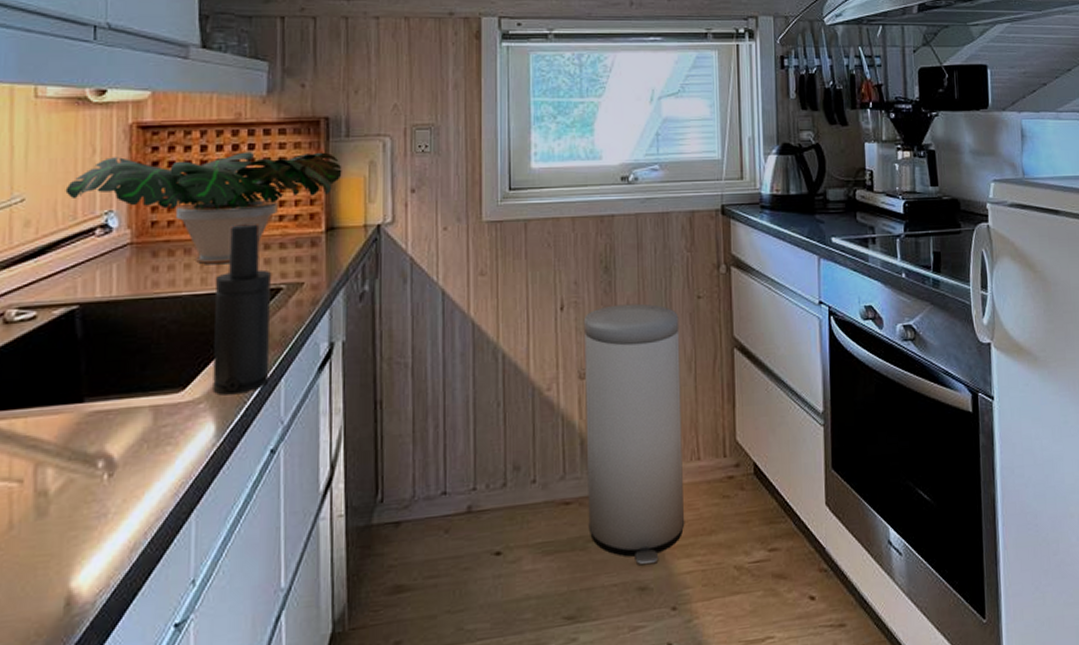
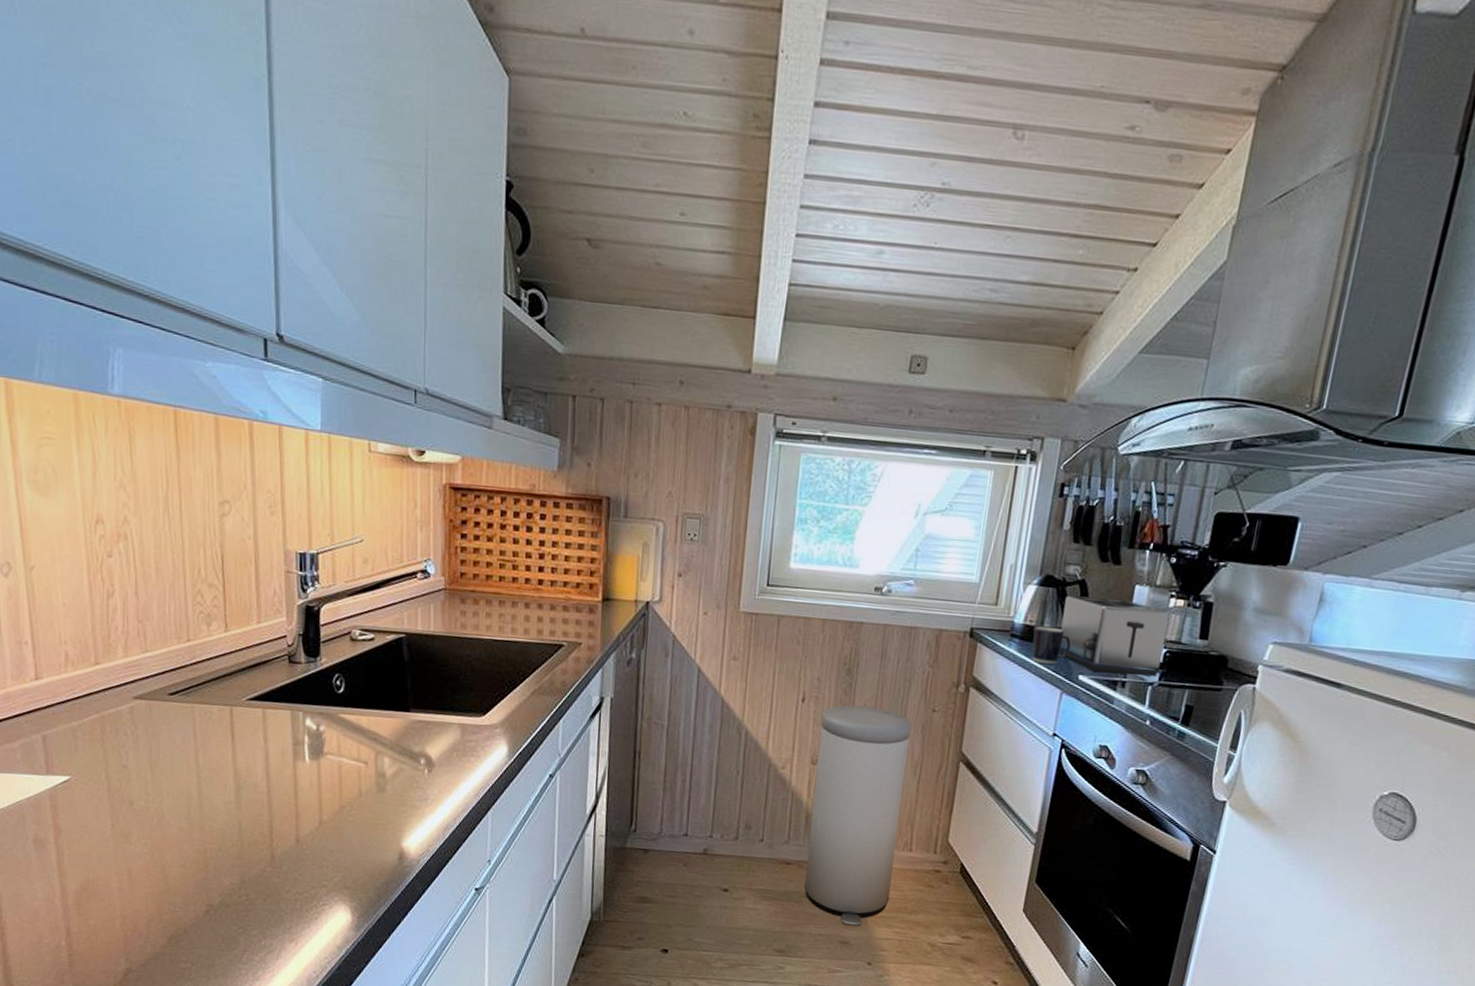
potted plant: present [65,151,342,265] -> none [394,512,619,618]
soap dispenser: present [213,222,271,395] -> none [506,584,555,727]
mug: none [781,193,818,231] -> present [1032,625,1071,664]
toaster: none [805,158,903,233] -> present [1058,595,1170,677]

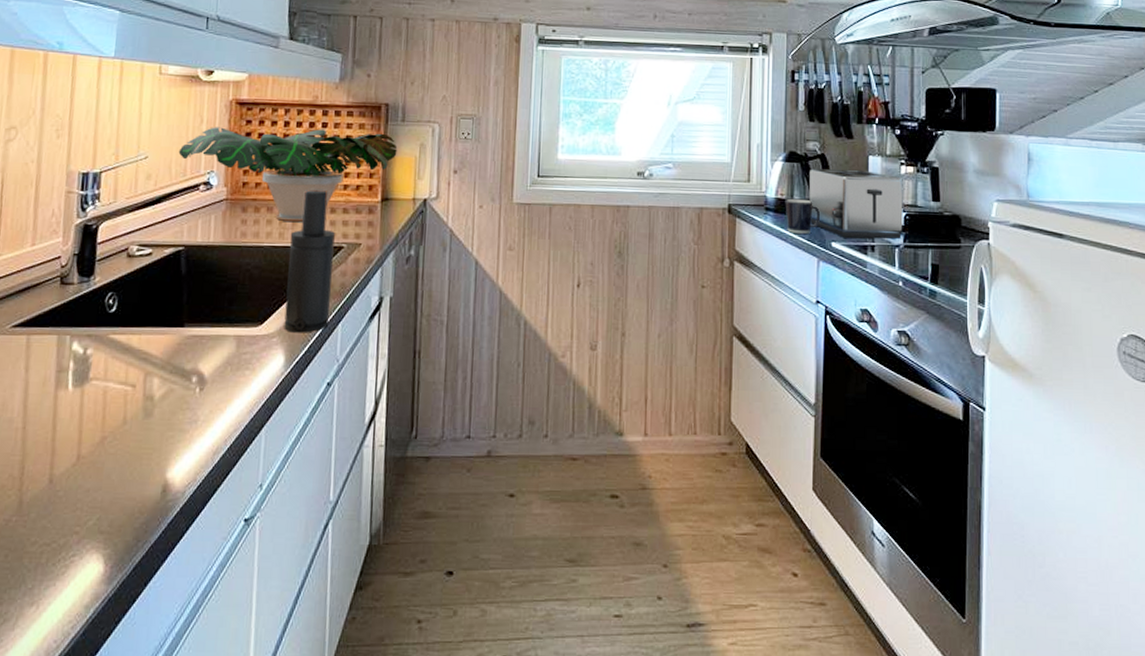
potted plant: none [394,512,619,618] -> present [178,127,397,223]
soap dispenser: none [506,584,555,727] -> present [284,189,335,333]
pedal bin: present [804,705,912,927] -> none [592,286,684,525]

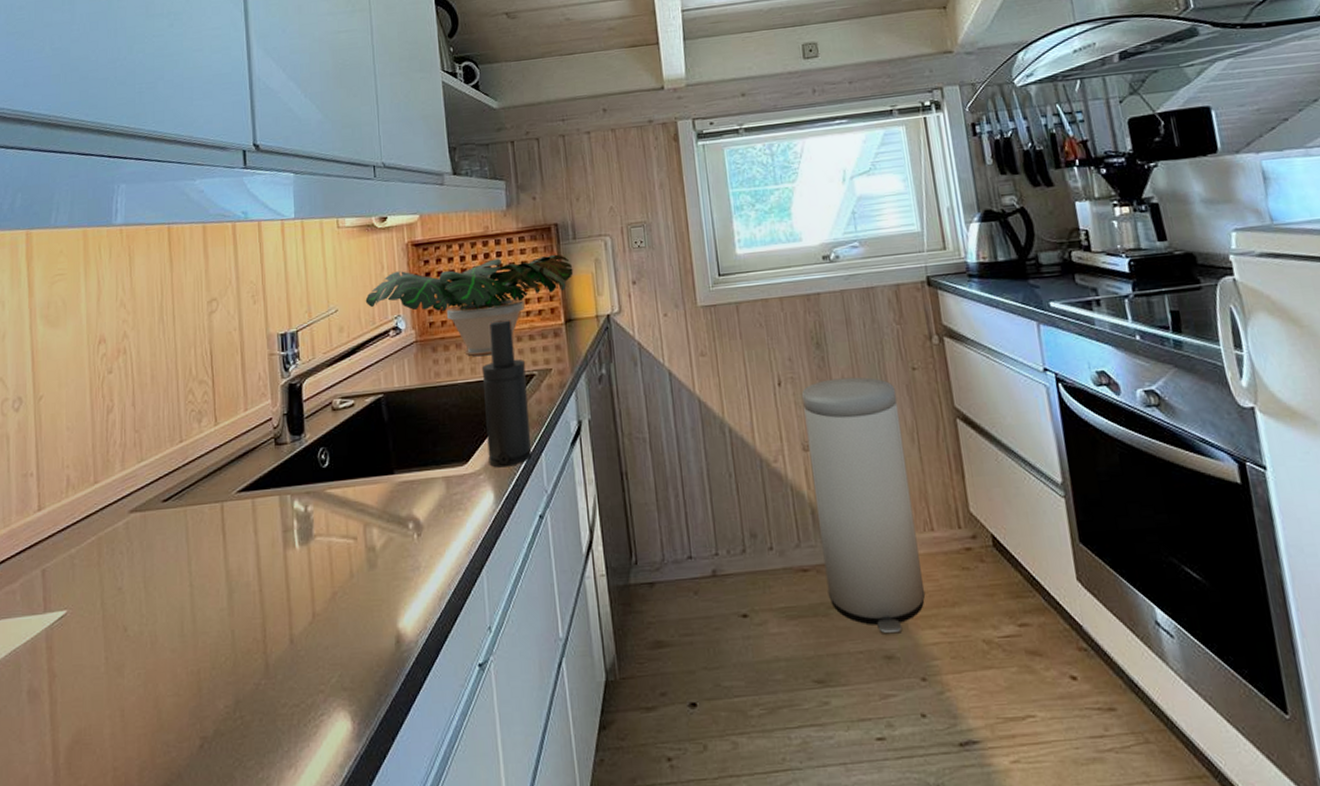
pedal bin: none [592,286,684,525] -> present [801,377,926,636]
mug: present [785,198,820,234] -> none [988,259,1032,298]
toaster: present [809,168,903,240] -> none [1011,218,1130,297]

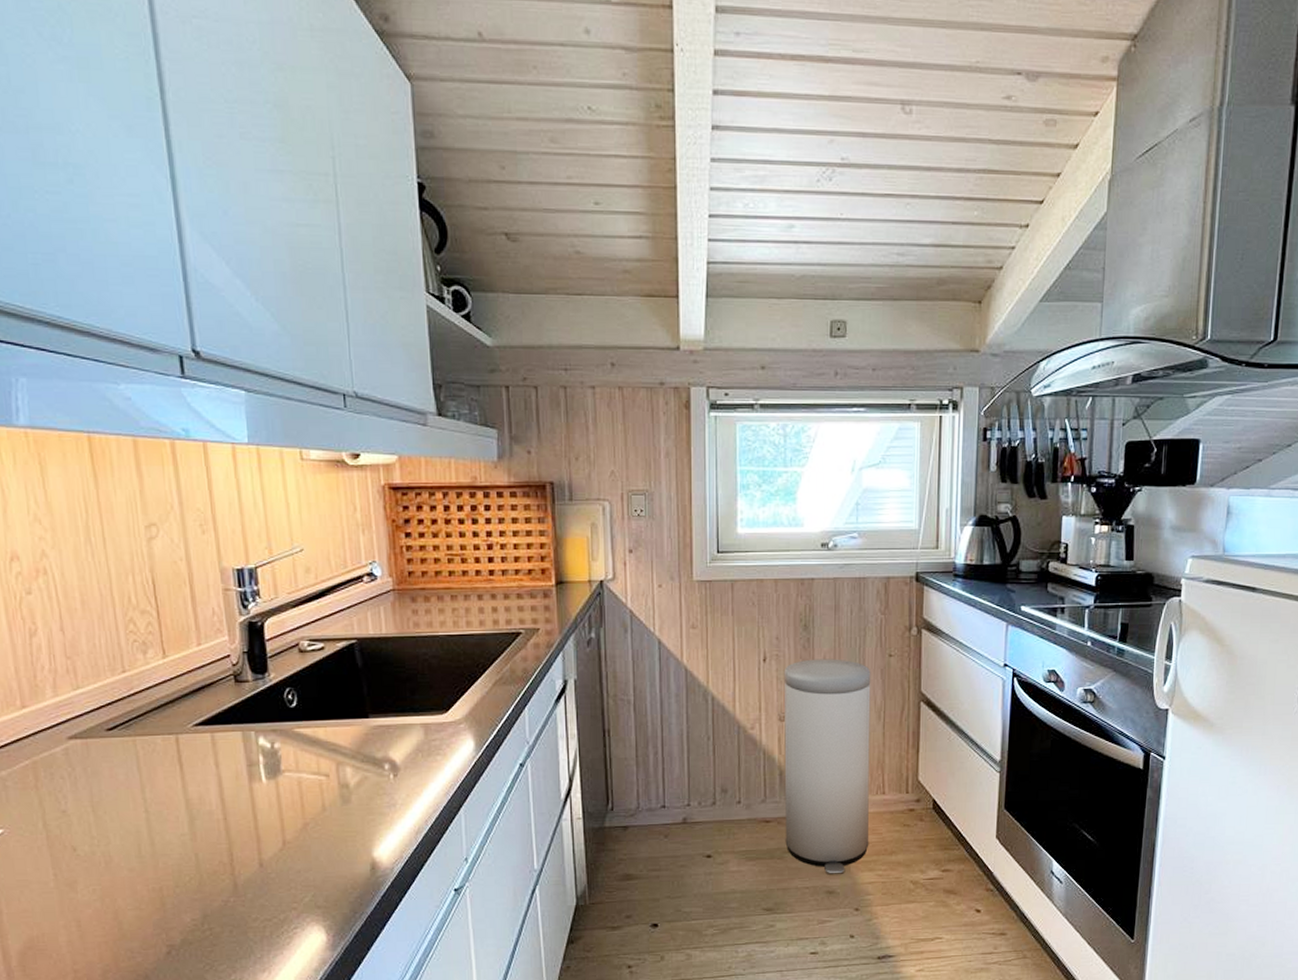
potted plant: present [365,254,574,357] -> none [335,512,568,610]
soap dispenser: present [483,319,533,468] -> none [466,575,515,718]

